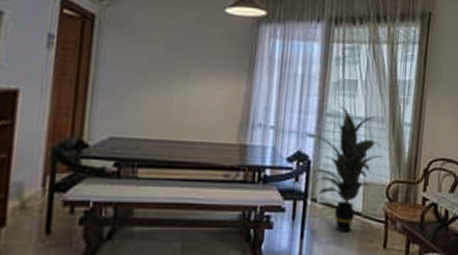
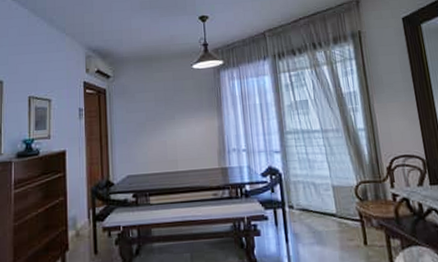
indoor plant: present [308,106,385,232] -> none [275,123,344,234]

